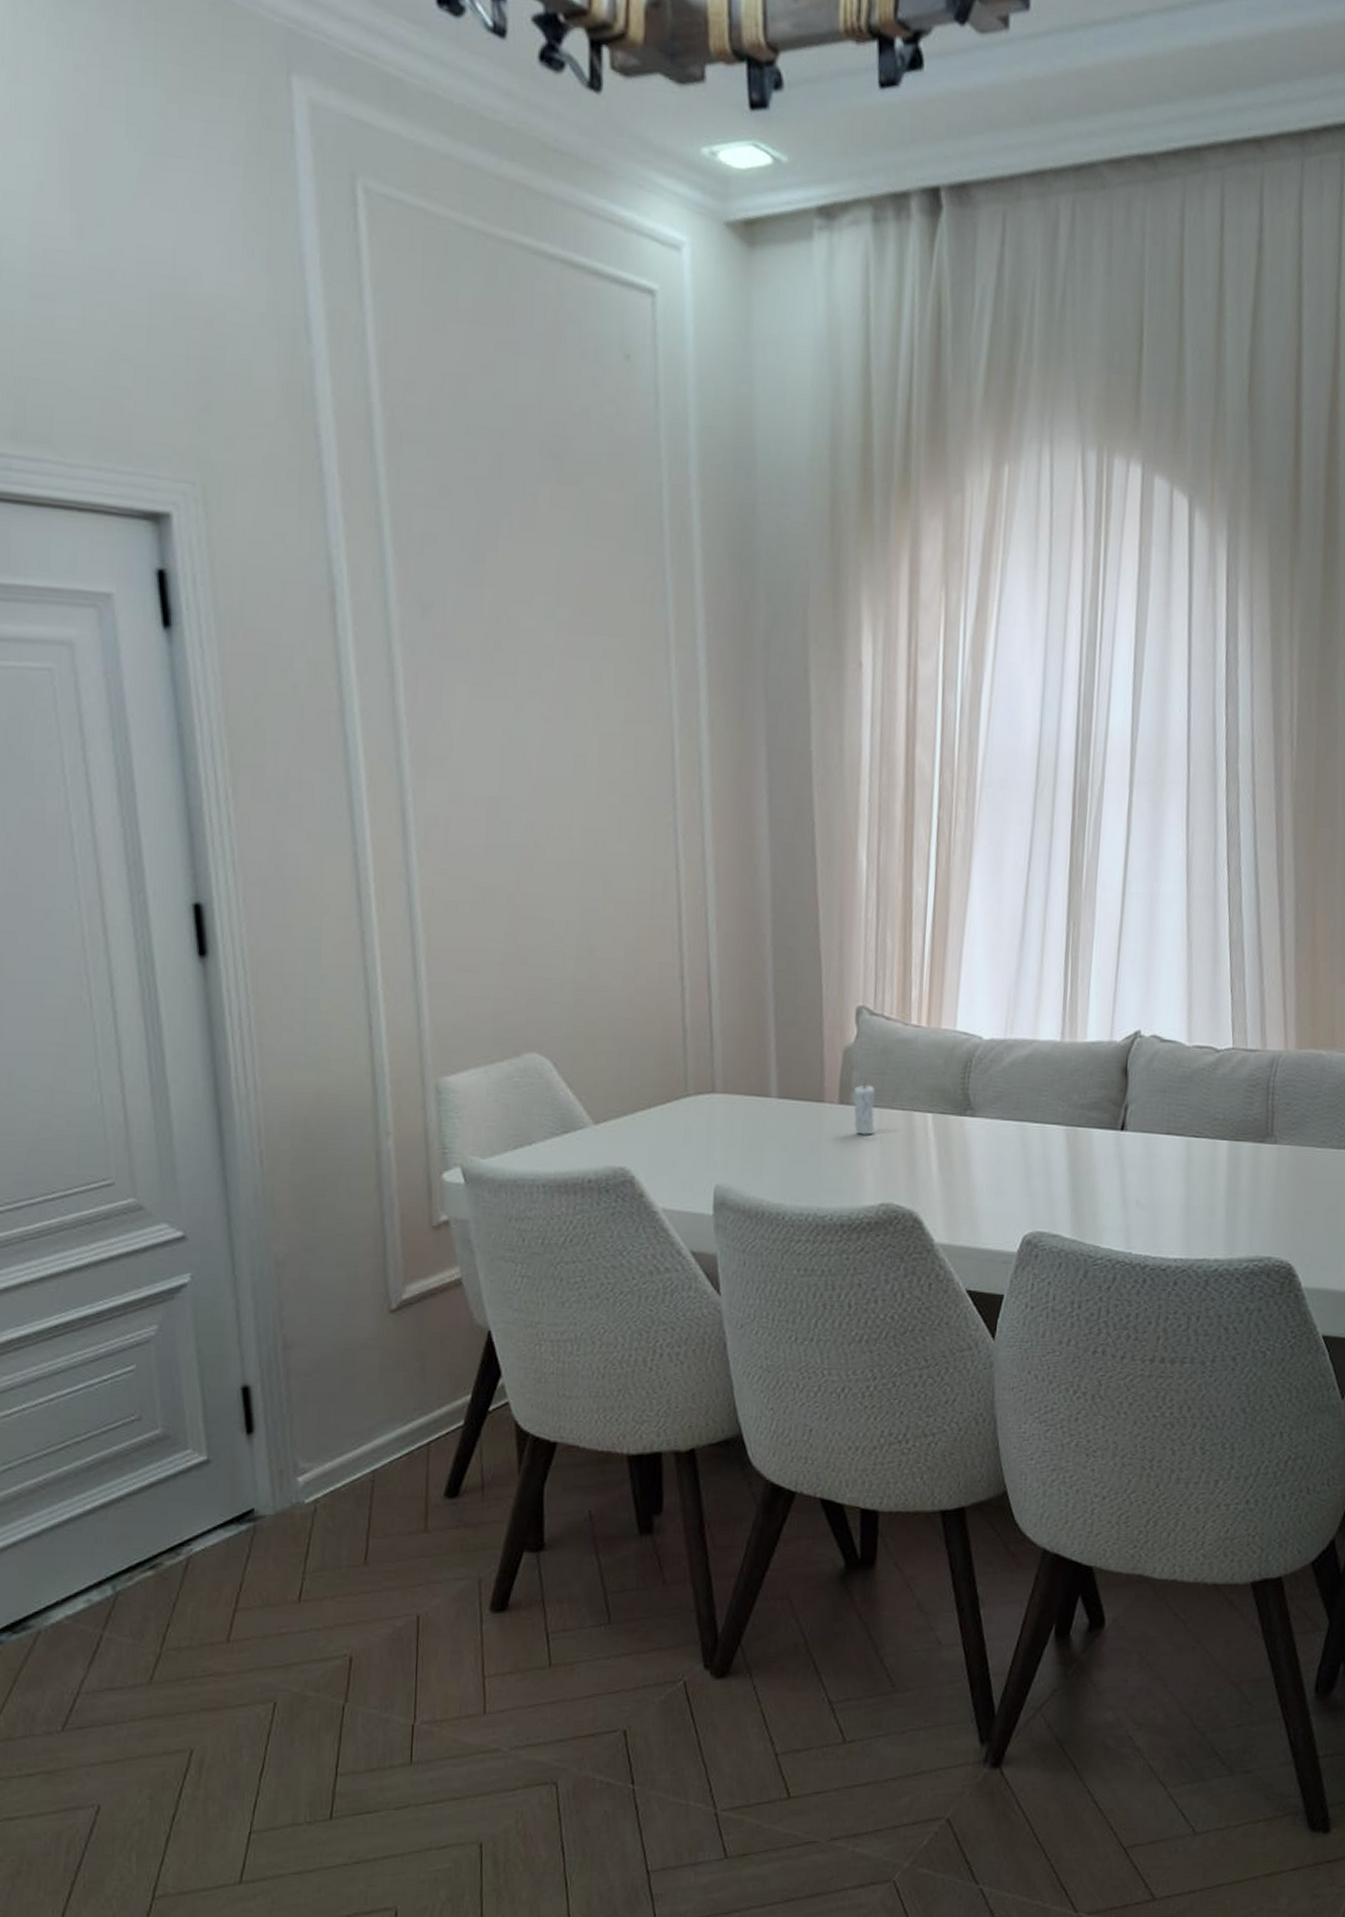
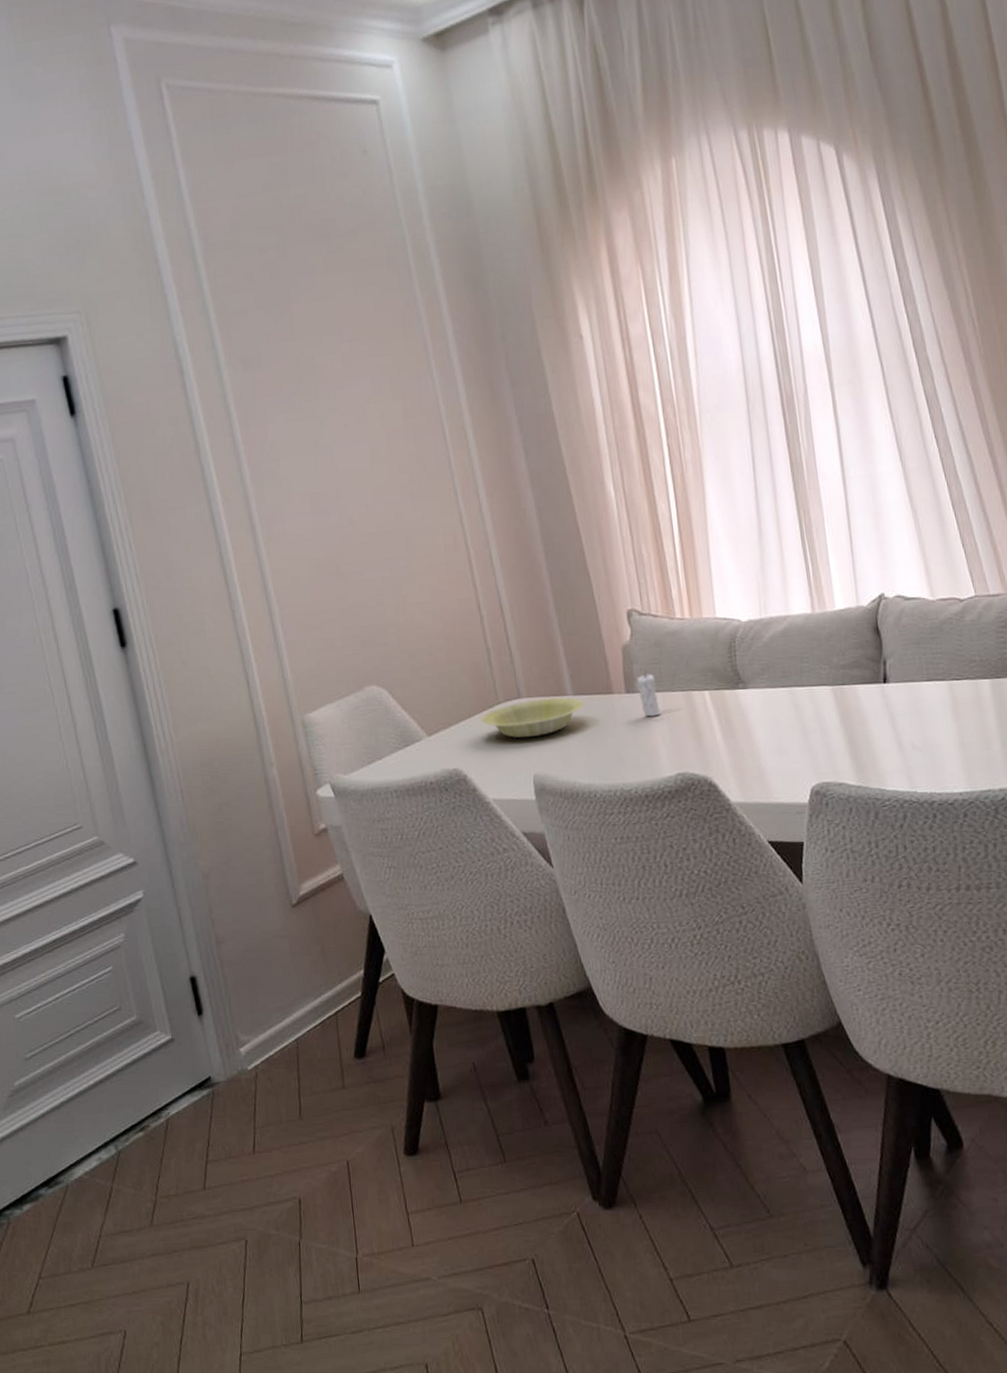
bowl: none [662,1097,789,1142] -> present [481,697,585,738]

